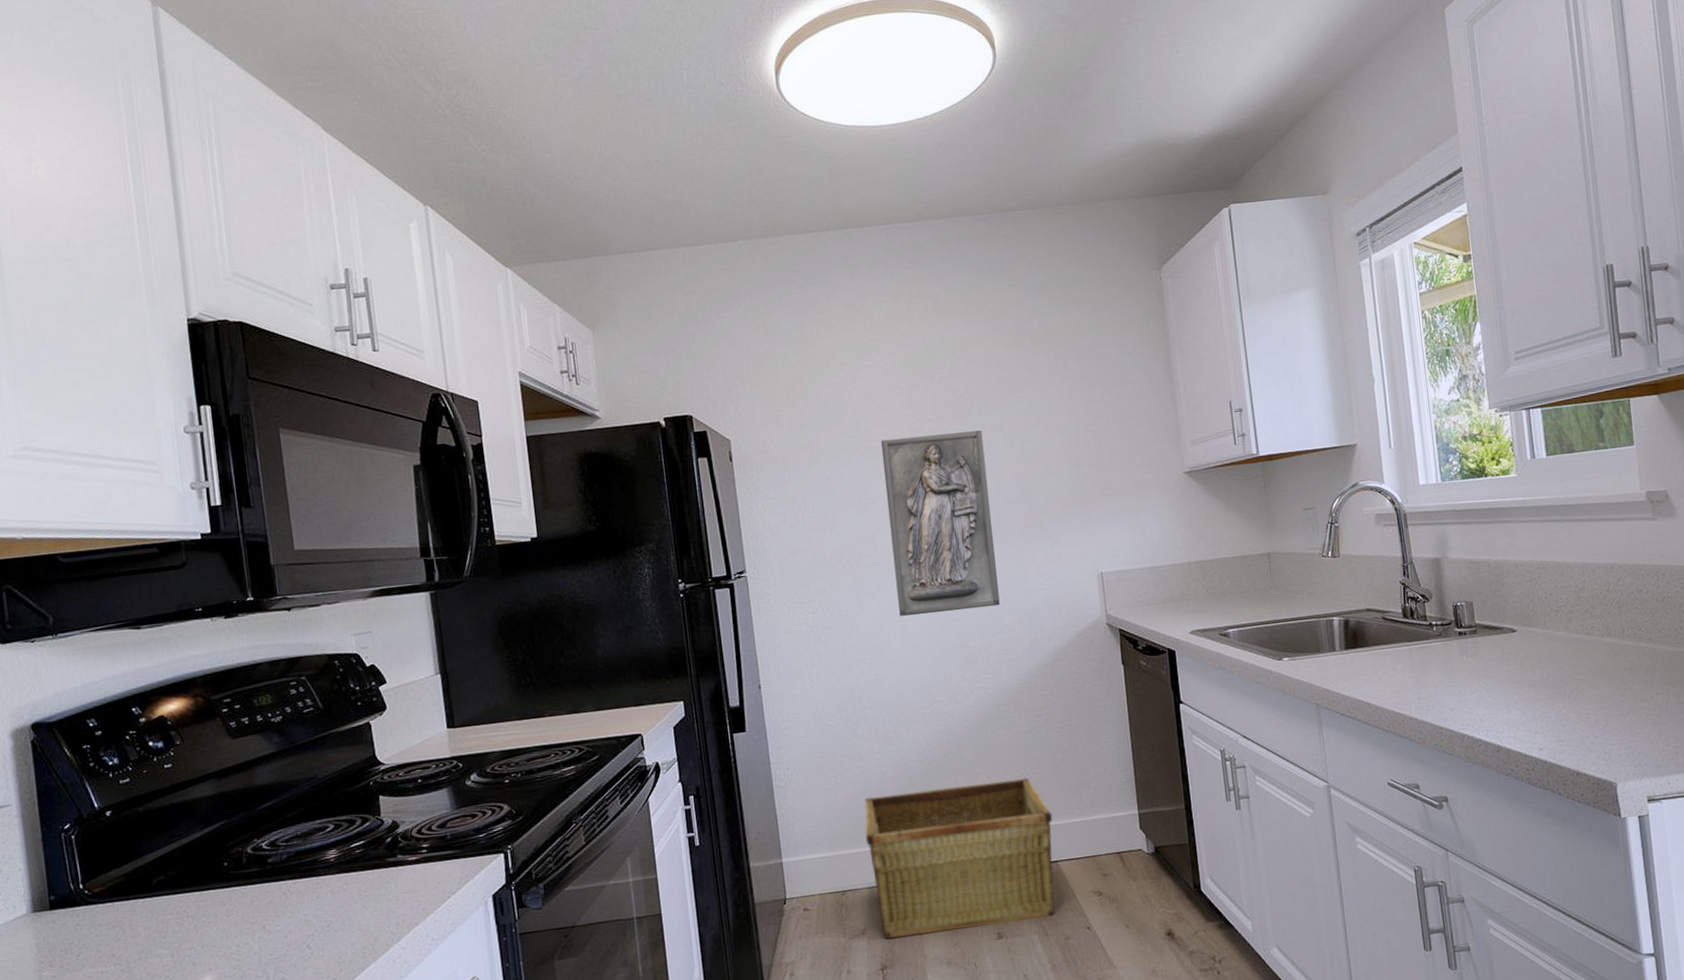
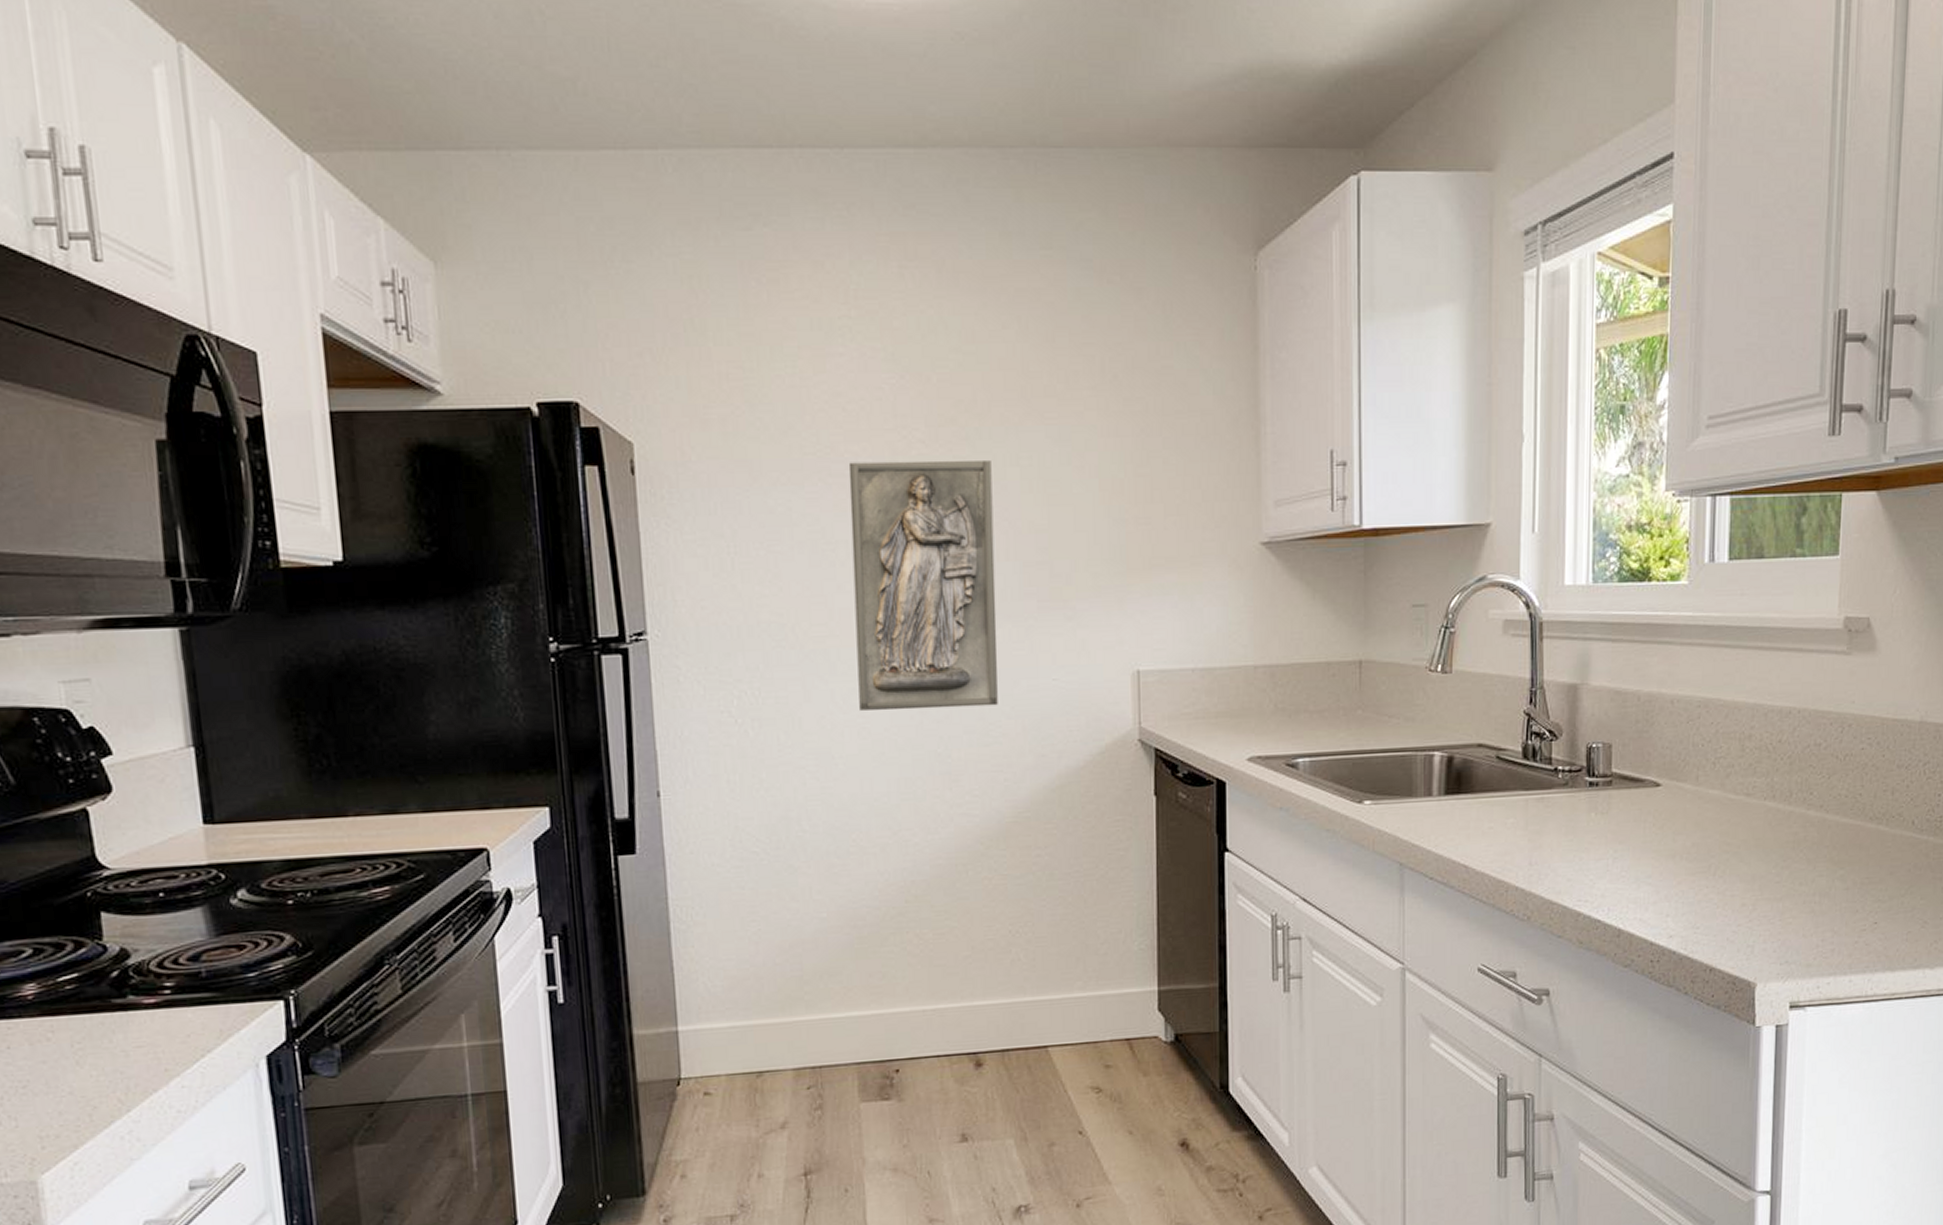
hamper: present [864,778,1054,939] -> none [793,937,1046,1136]

